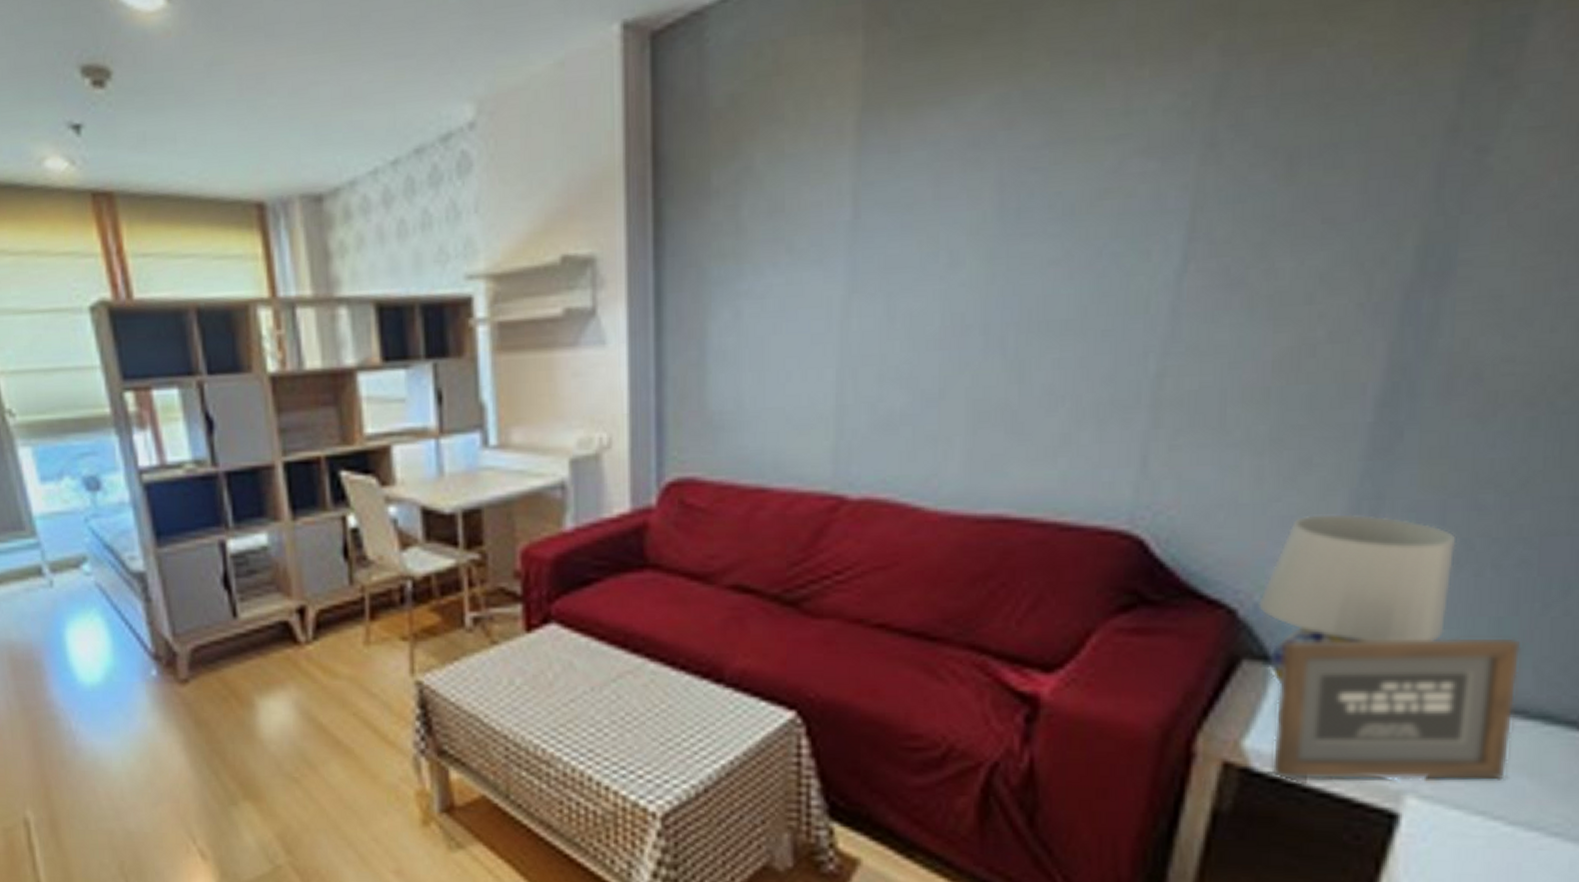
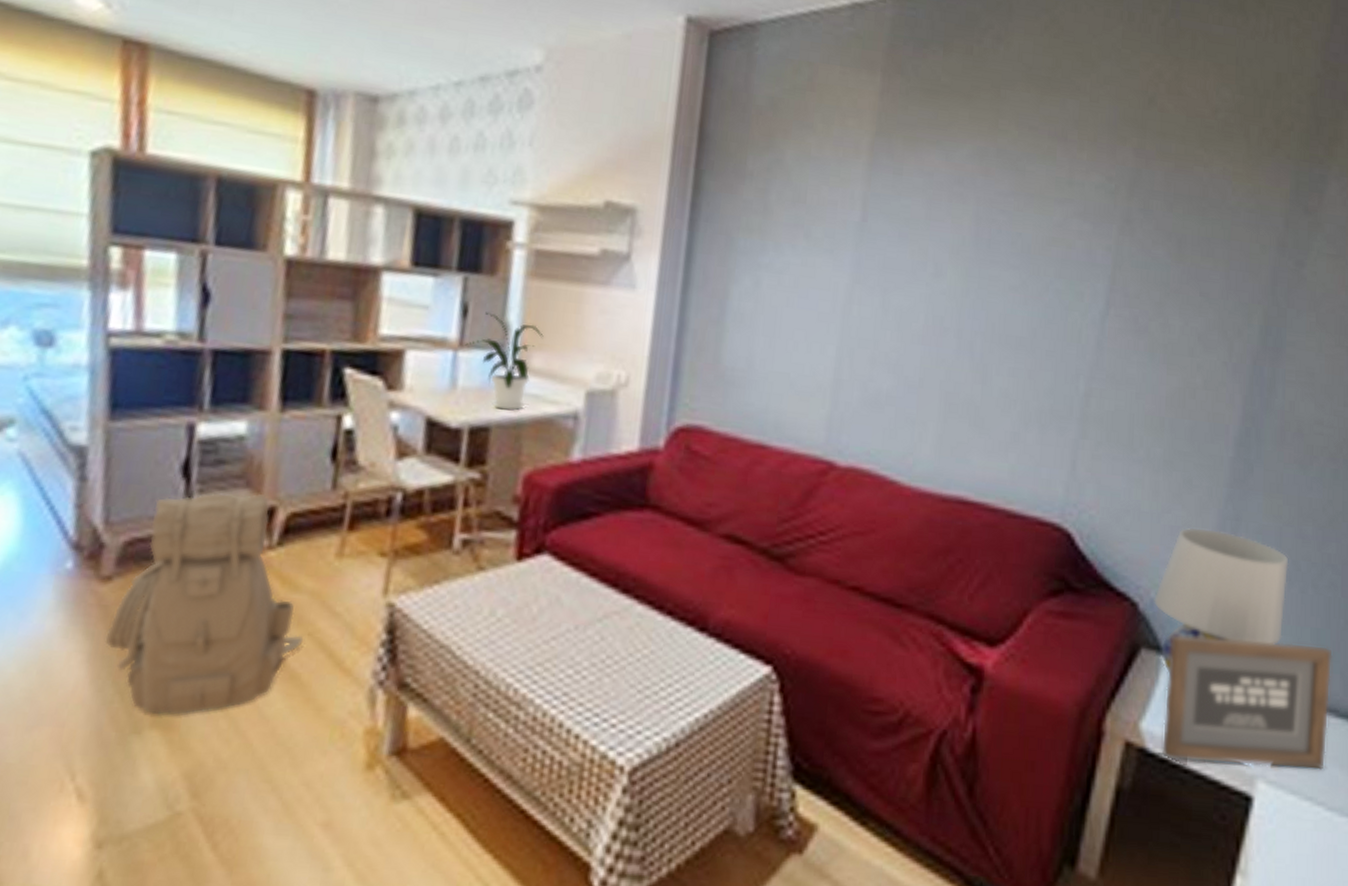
backpack: none [194,595,351,788] -> present [105,492,304,715]
house plant: none [445,395,519,490] -> present [465,312,544,411]

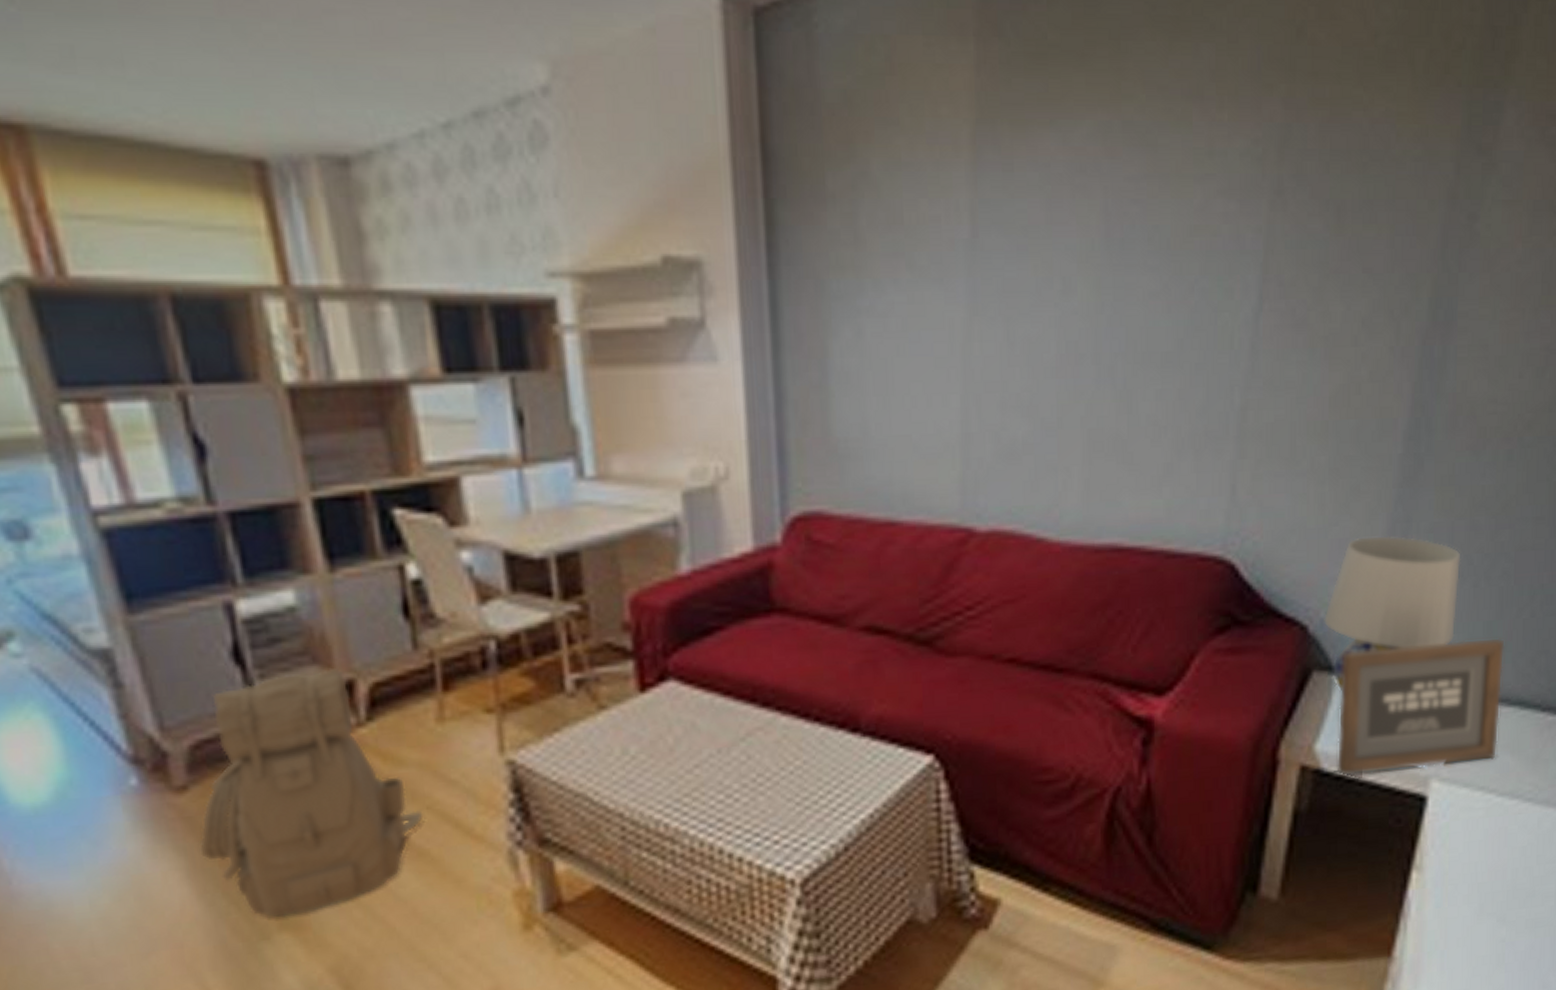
house plant: present [465,312,544,411] -> none [529,416,620,529]

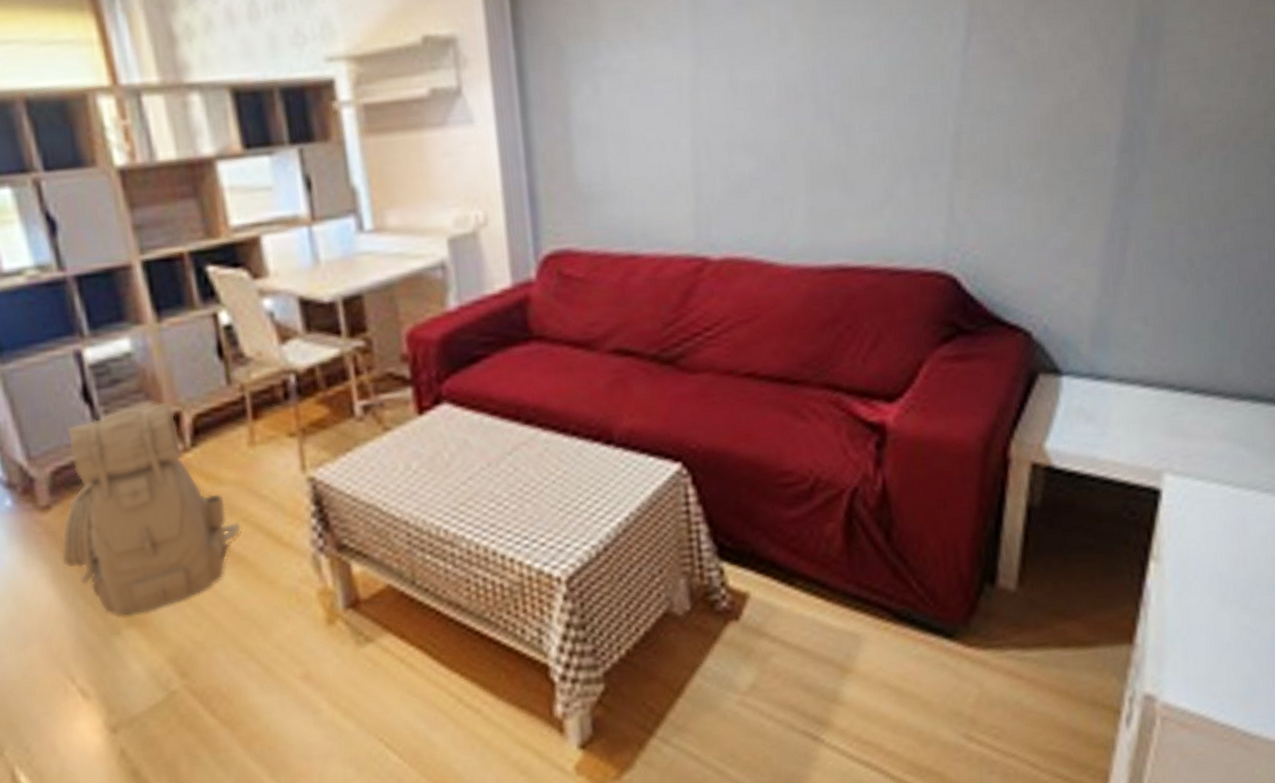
table lamp: present [1322,535,1461,692] -> none [1046,243,1183,393]
picture frame: present [1336,637,1505,777] -> none [1066,335,1233,473]

